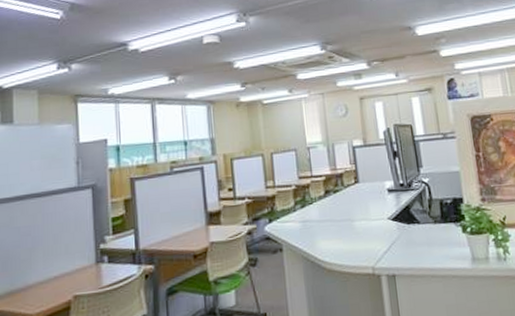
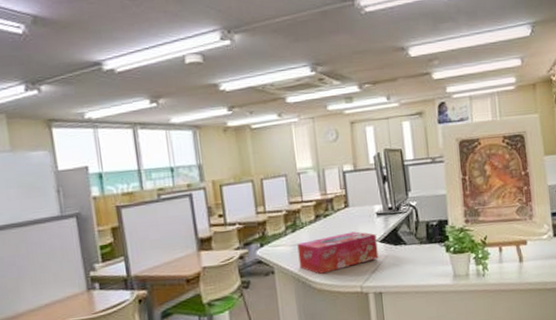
tissue box: none [306,208,391,253] -> present [297,231,379,274]

